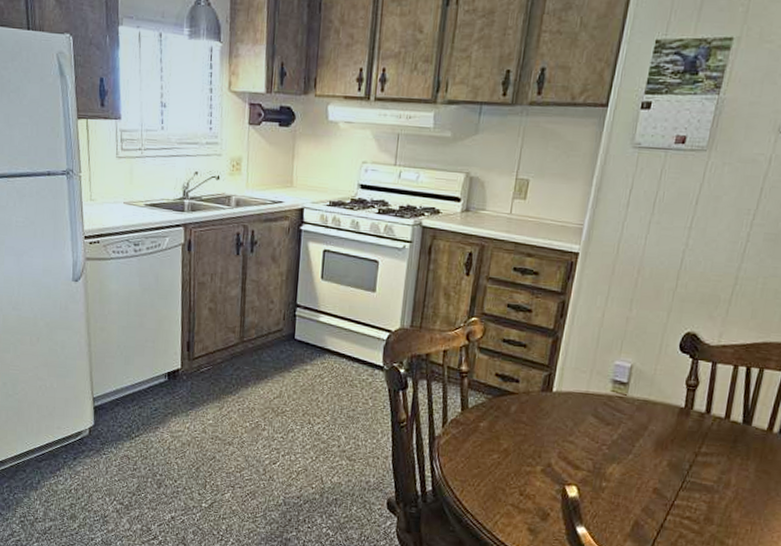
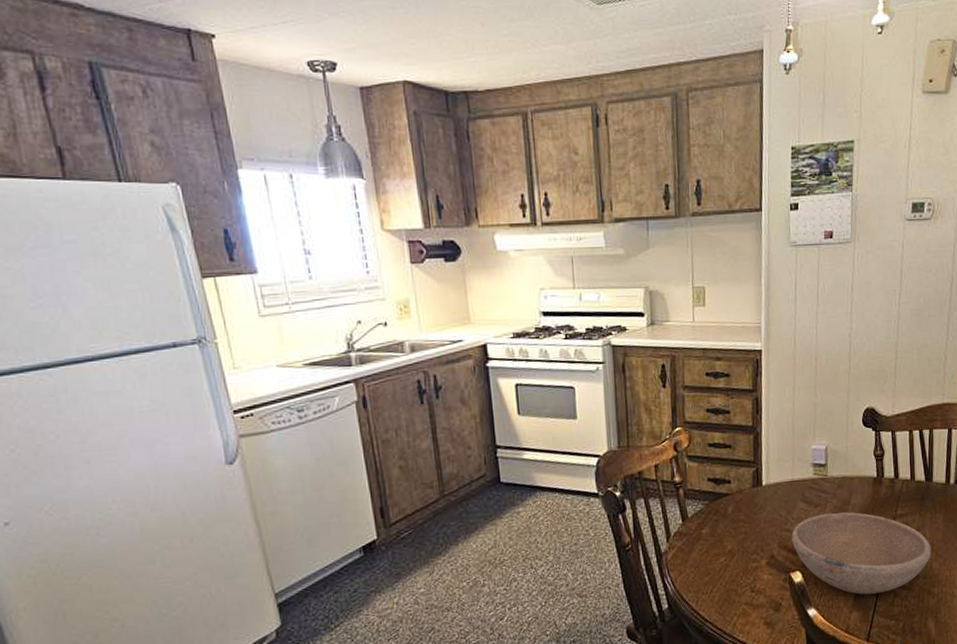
bowl: none [573,433,735,530] -> present [792,512,932,595]

